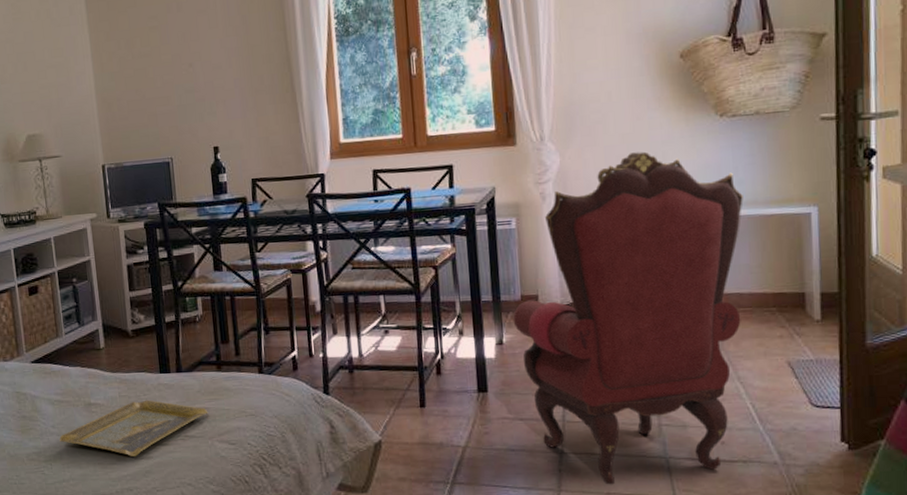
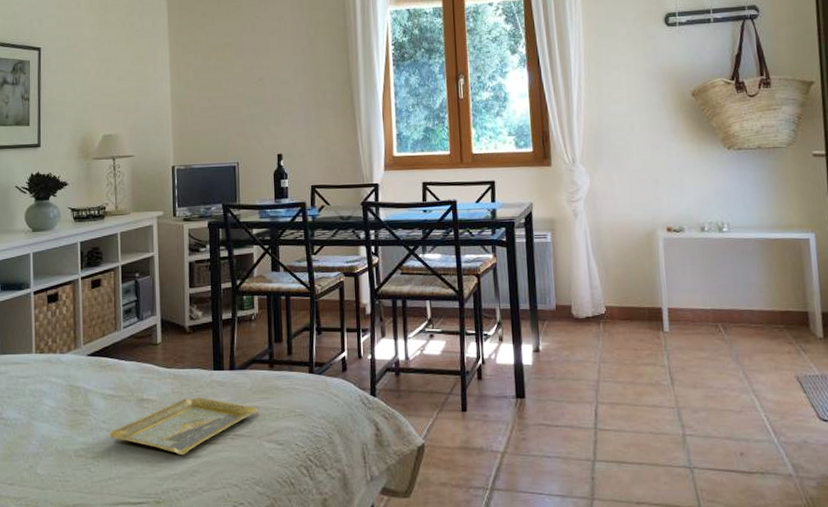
armchair: present [513,151,743,485] -> none [548,177,753,494]

